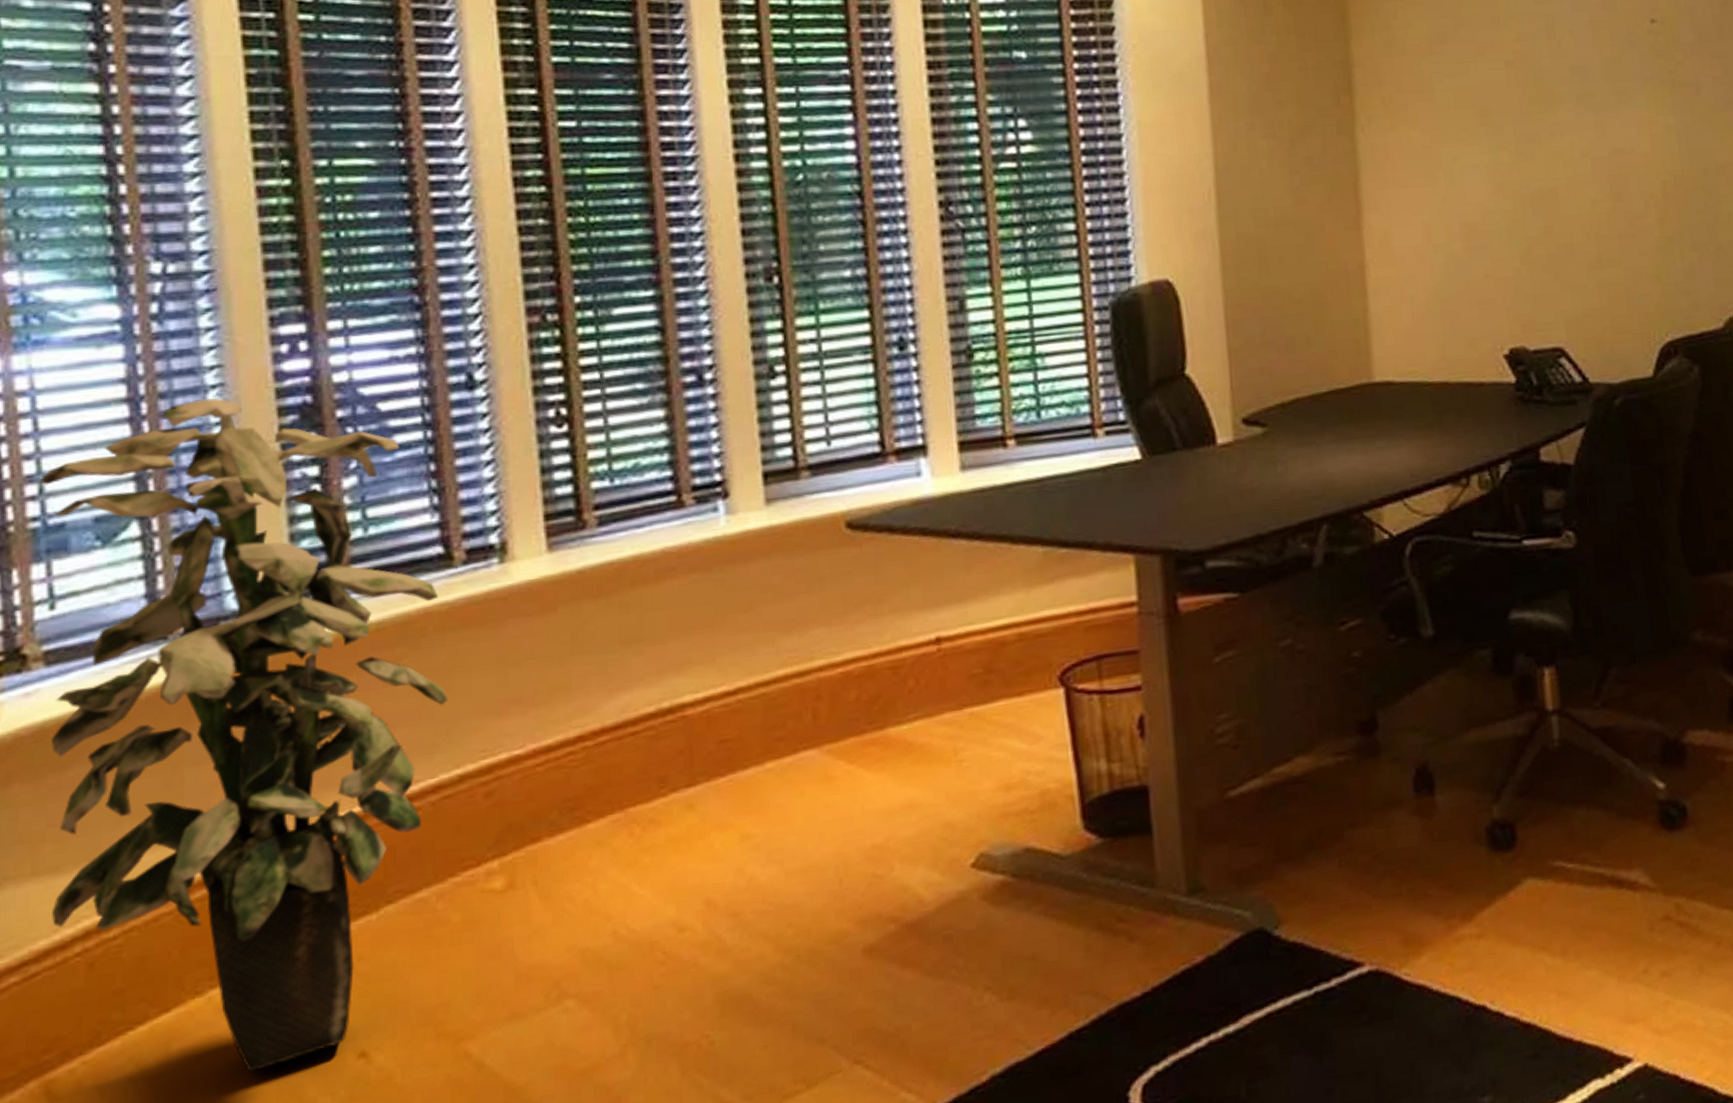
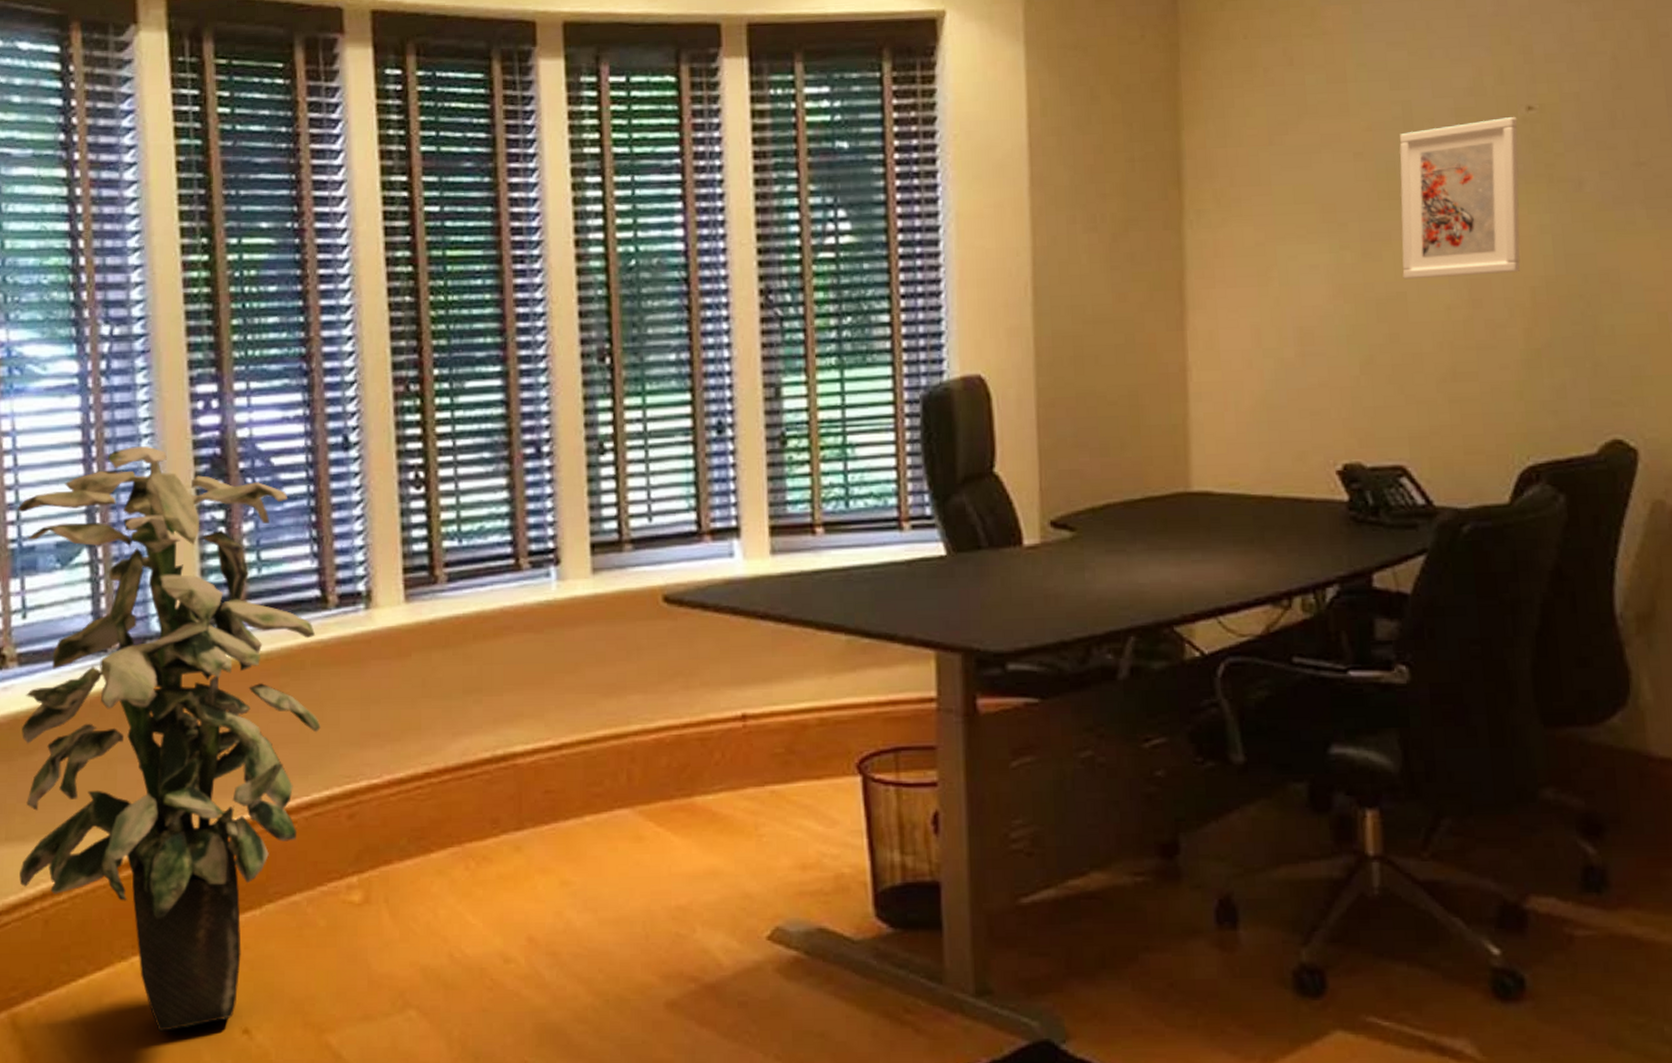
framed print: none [1545,29,1652,177] -> present [1399,117,1521,280]

